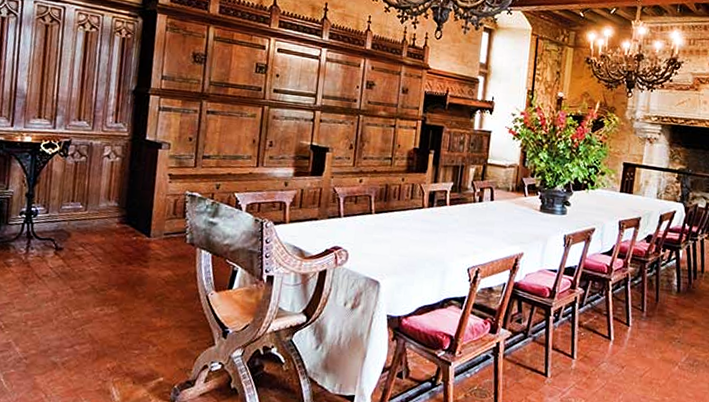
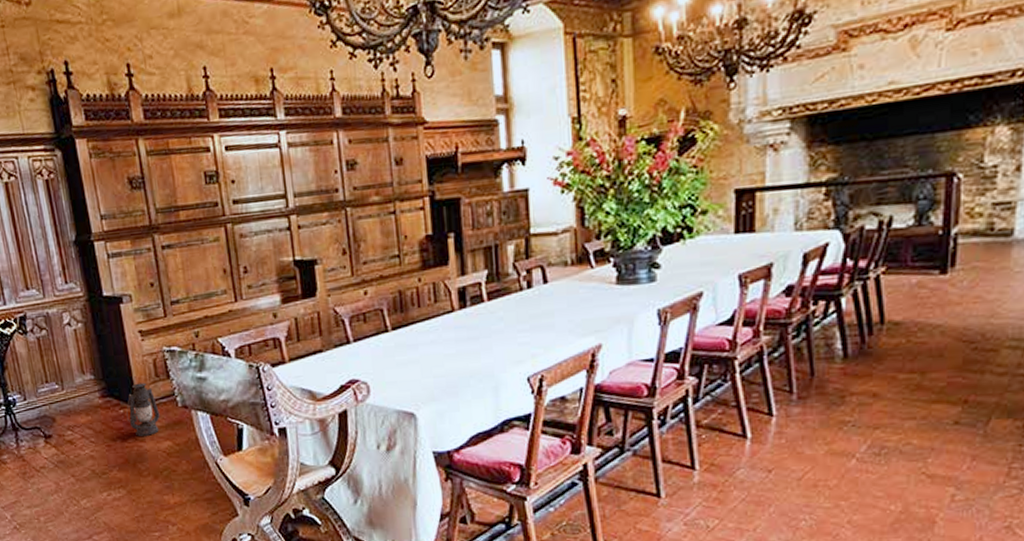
lantern: none [137,217,169,264] -> present [126,382,160,436]

